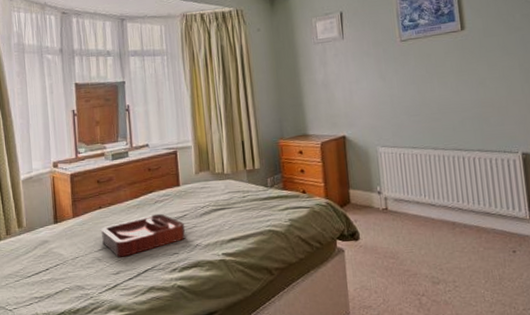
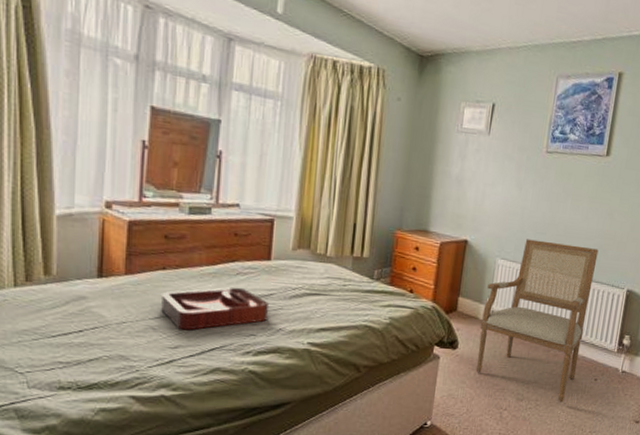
chair: none [374,119,490,281] -> present [476,239,599,403]

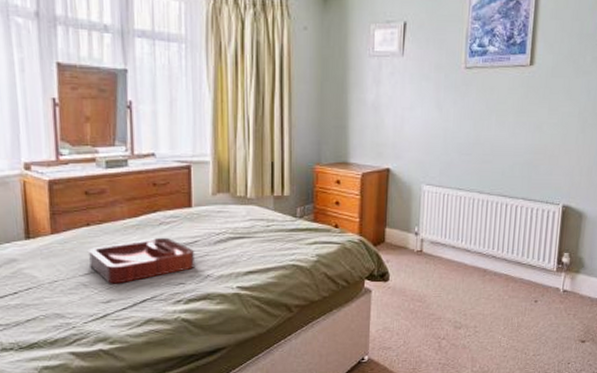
chair: present [476,239,599,403] -> none [409,161,529,327]

